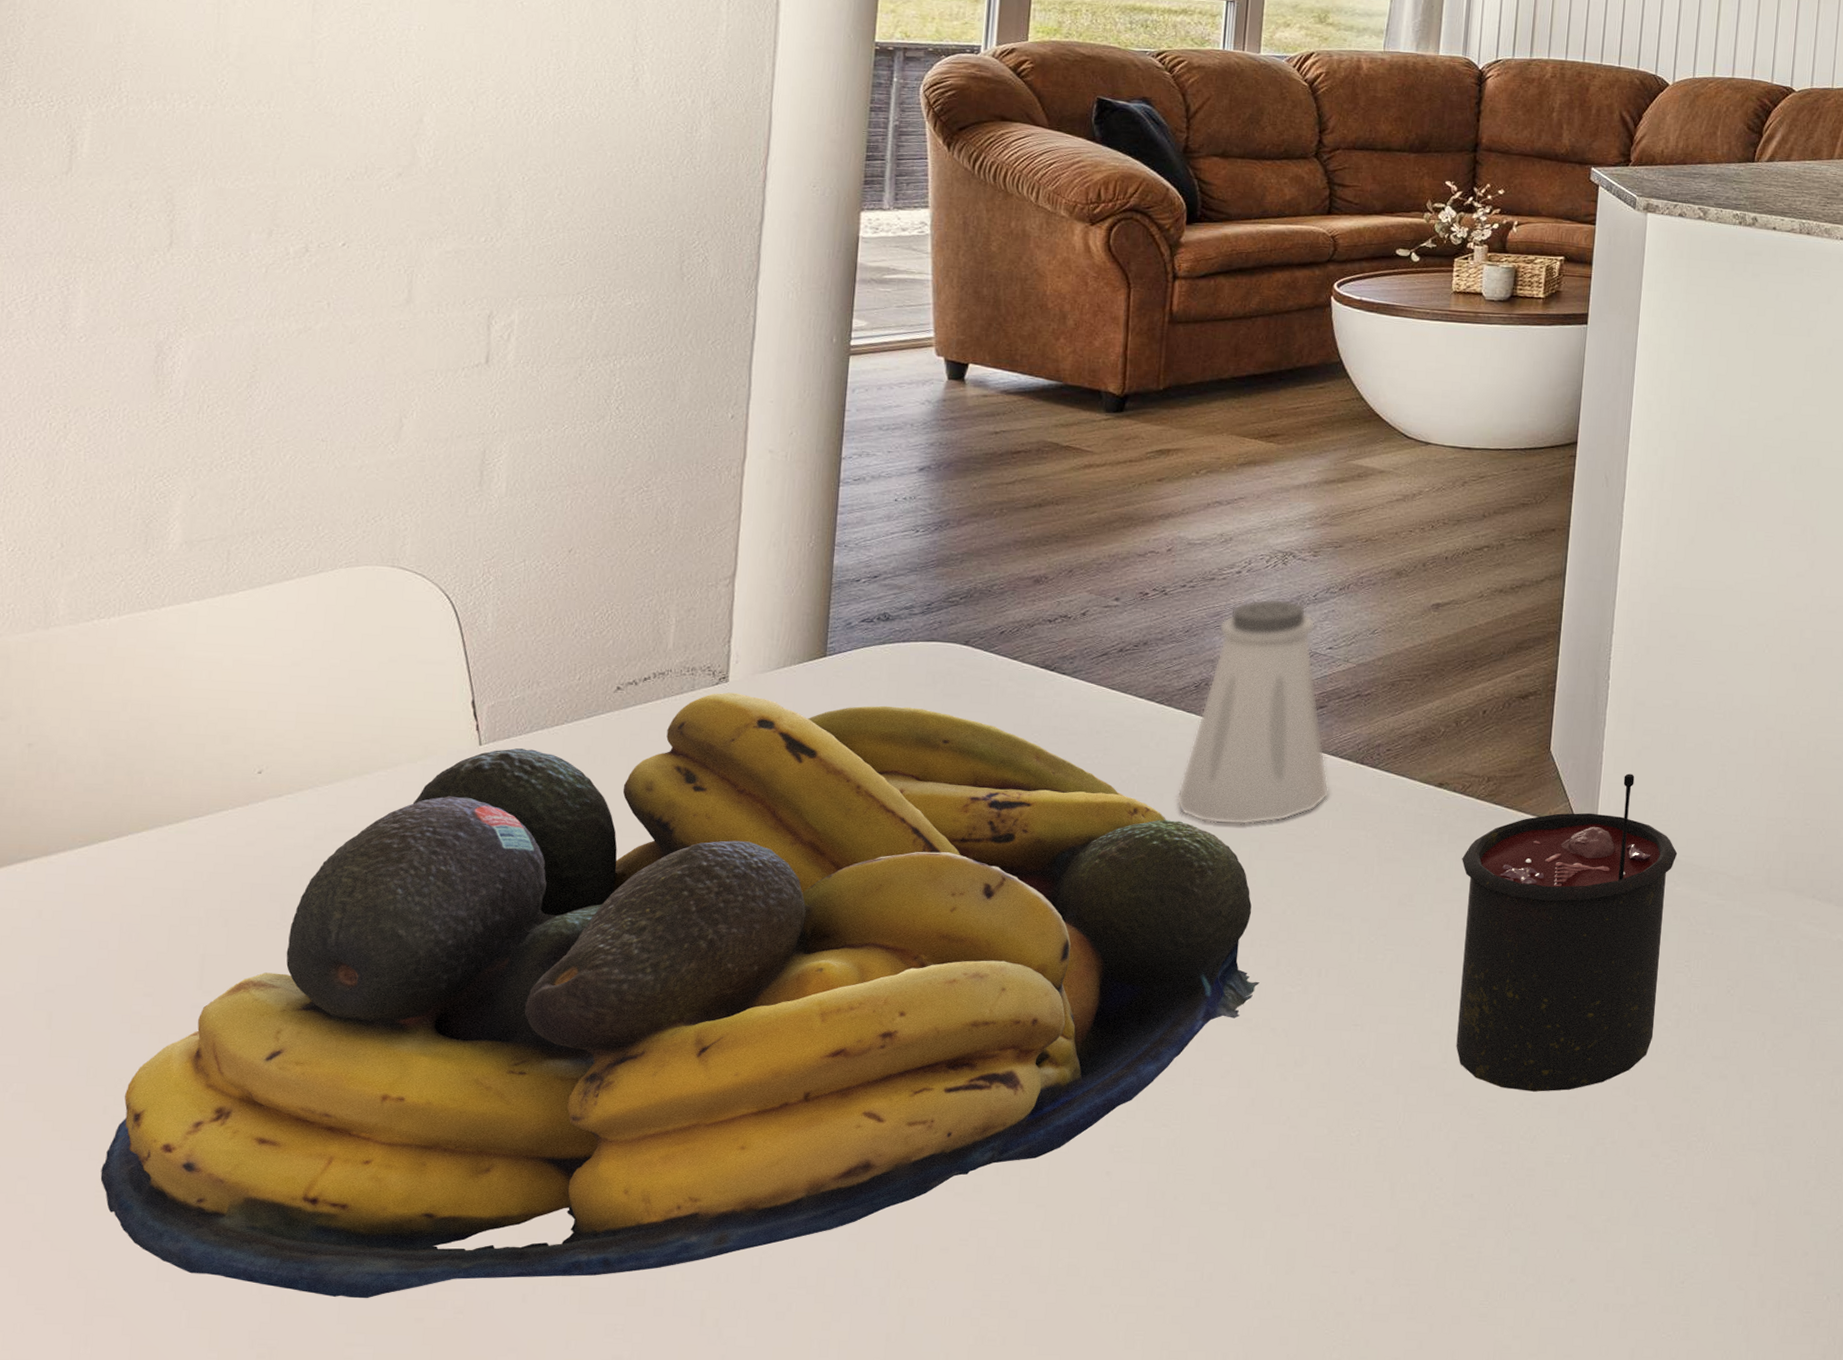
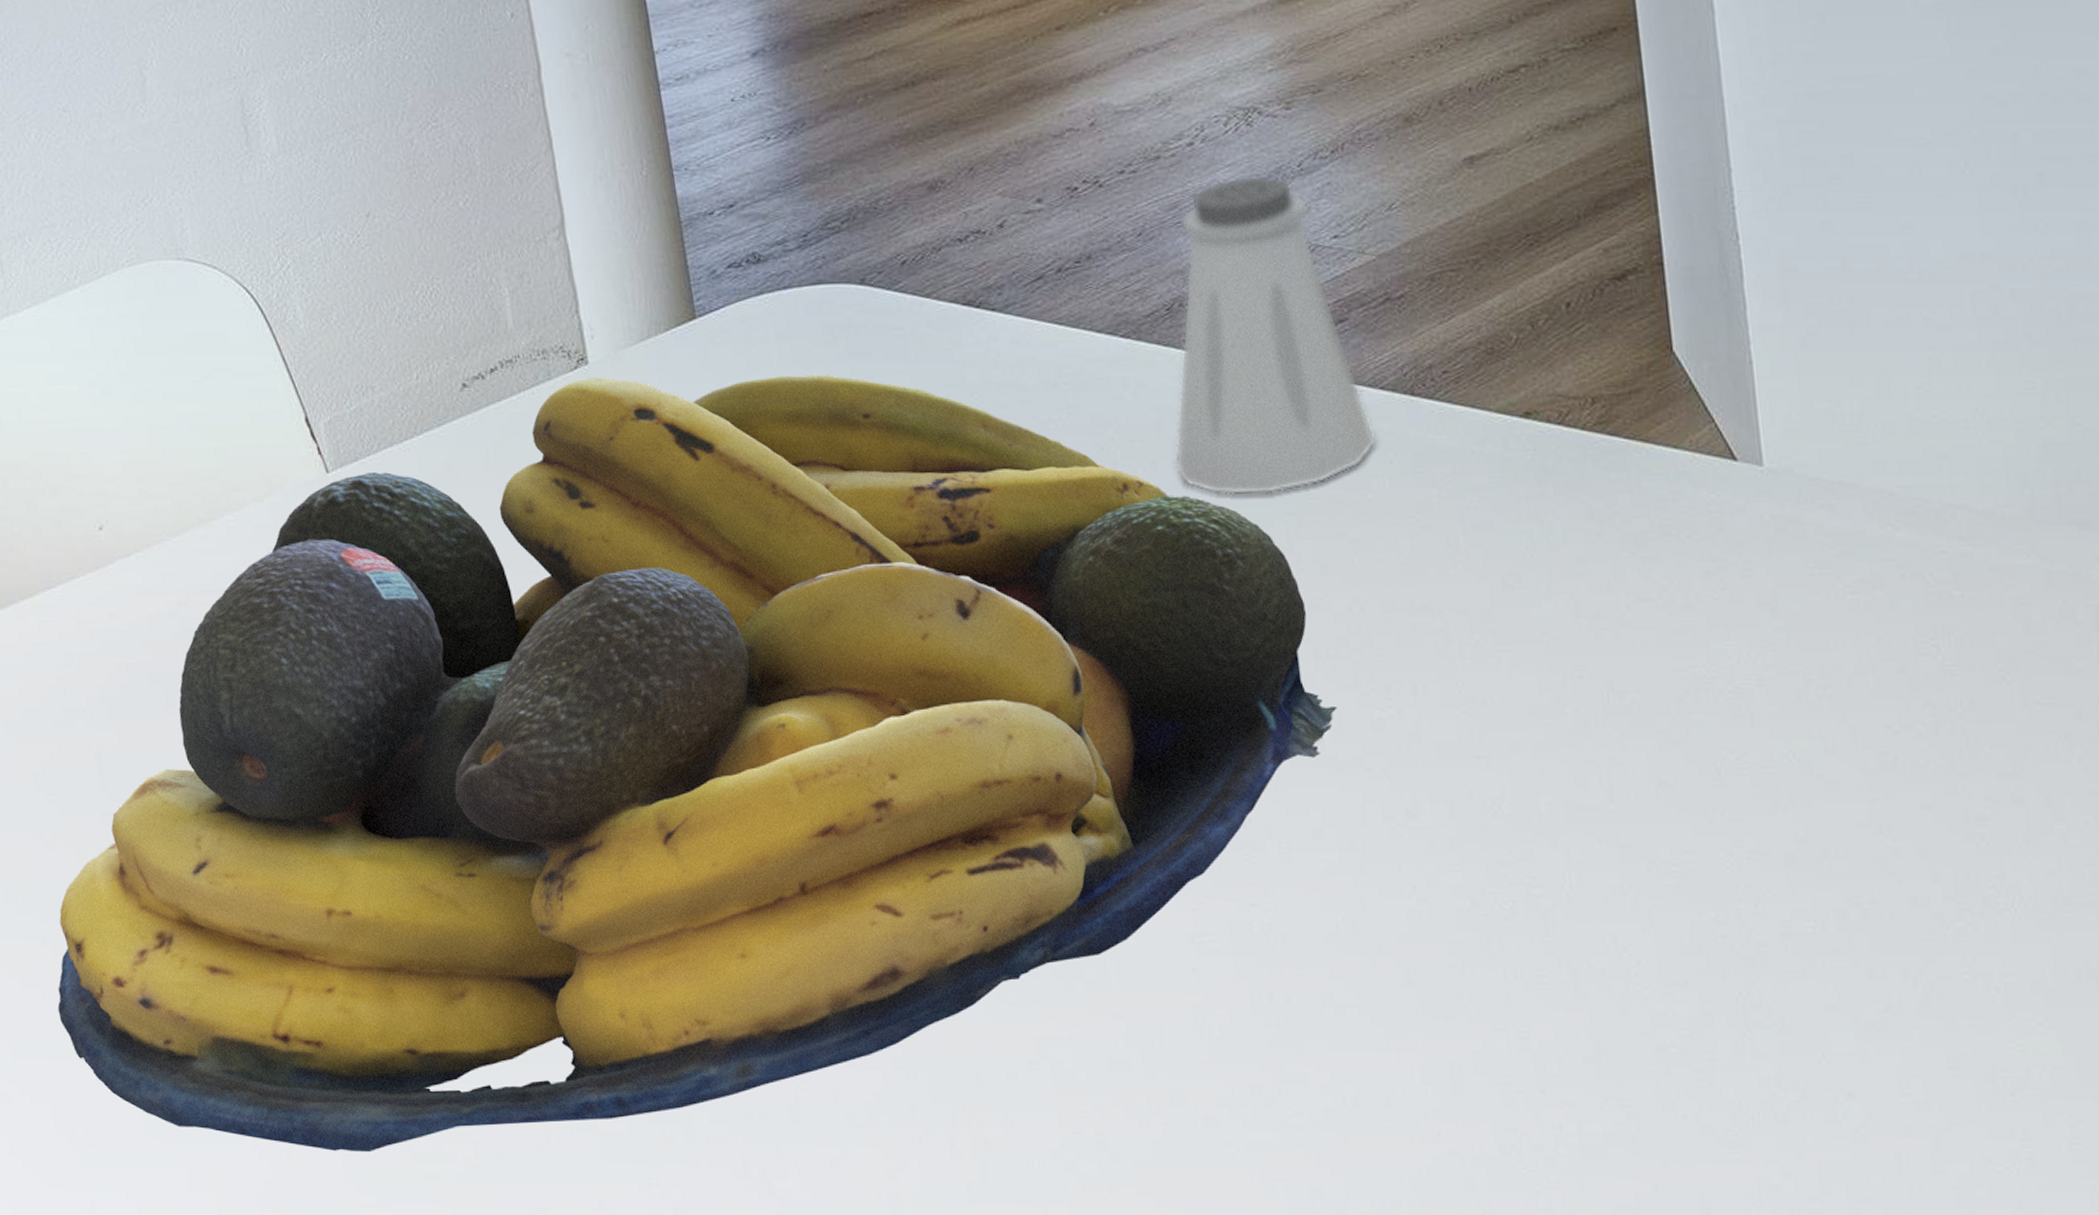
candle: present [1456,773,1678,1092] -> none [1578,373,1902,836]

